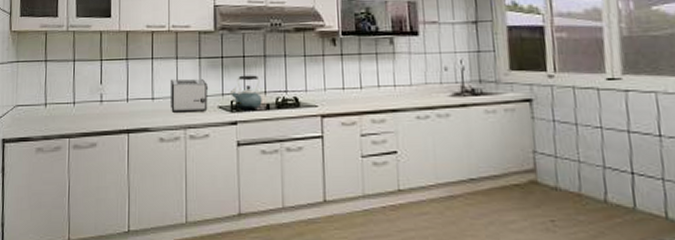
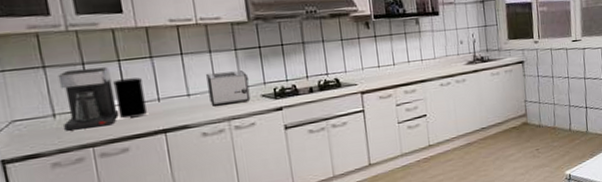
coffee maker: none [51,64,95,120] -> present [57,67,120,131]
canister: none [93,77,116,115] -> present [113,77,147,119]
kettle: present [229,75,262,110] -> none [271,61,305,96]

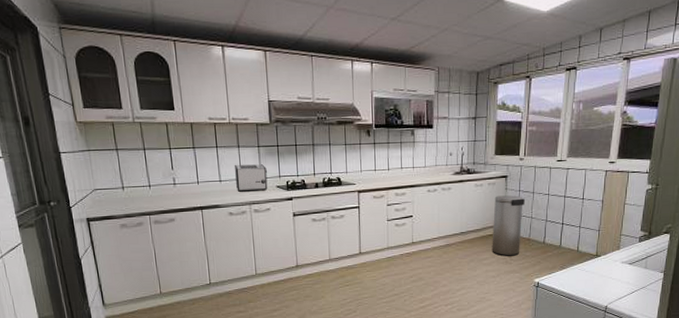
coffee maker: present [57,67,120,131] -> none [126,152,169,201]
canister: present [113,77,147,119] -> none [165,163,189,196]
pedal bin: none [513,81,547,150] -> present [492,195,525,256]

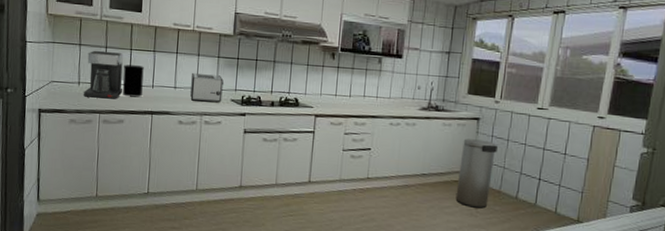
coffee maker: none [126,152,169,201] -> present [84,50,123,99]
canister: none [165,163,189,196] -> present [122,64,144,98]

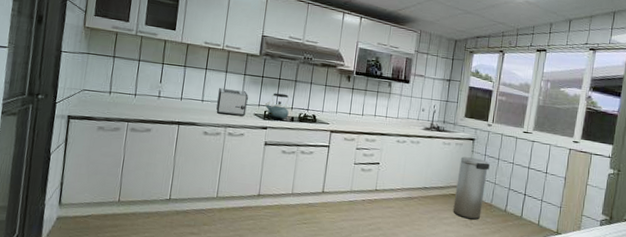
coffee maker: present [84,50,123,99] -> none [114,62,155,109]
canister: present [122,64,144,98] -> none [151,77,174,108]
kettle: none [241,75,268,105] -> present [264,93,290,120]

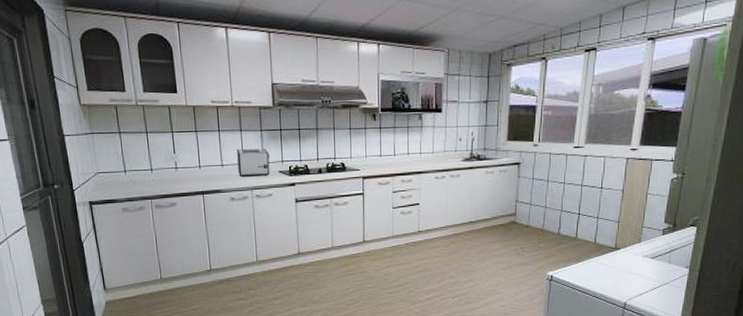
kettle: present [264,93,290,120] -> none [288,145,315,174]
pedal bin: present [453,156,490,220] -> none [502,183,538,248]

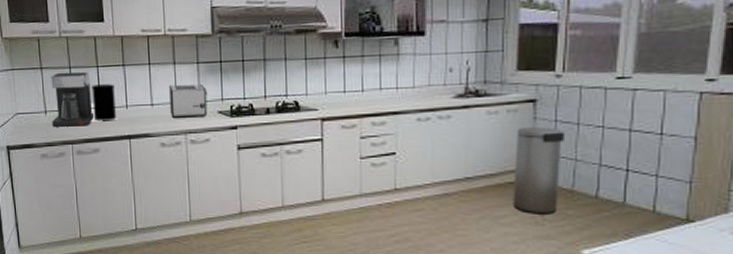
coffee maker: none [129,136,171,185] -> present [51,71,95,127]
canister: none [167,147,190,180] -> present [91,84,116,122]
pedal bin: none [502,183,538,248] -> present [513,127,564,214]

